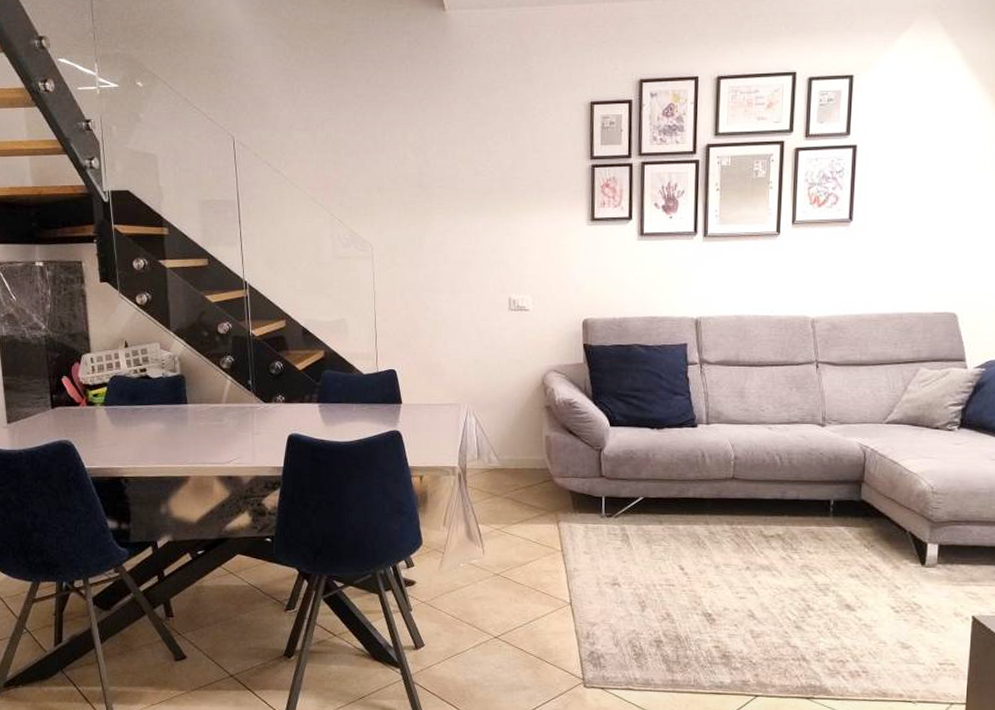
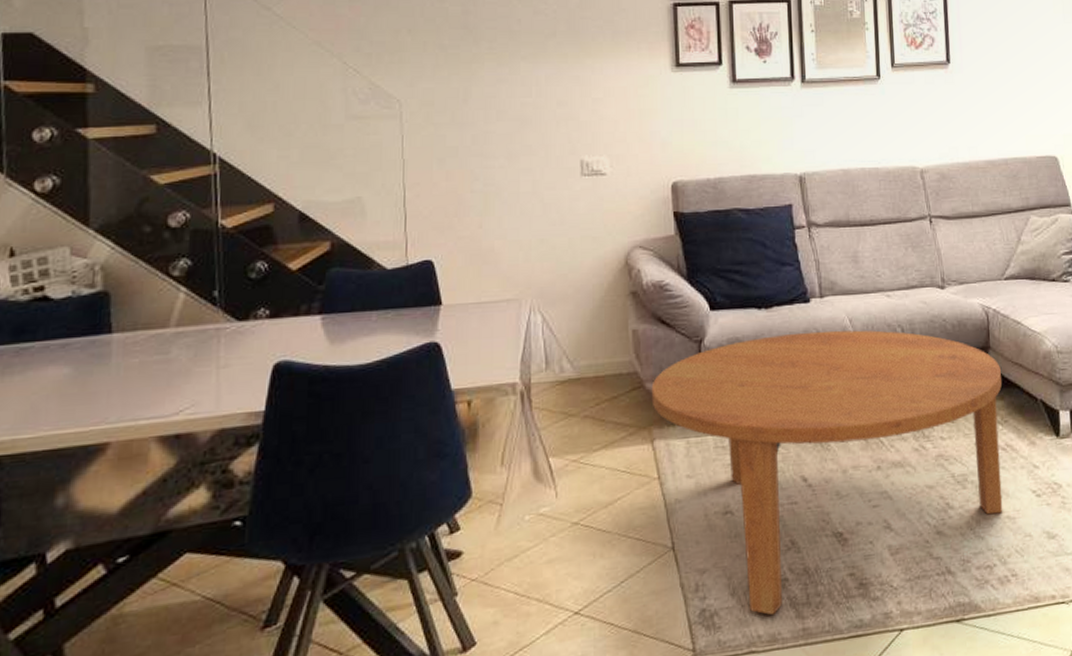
coffee table: none [558,451,872,666] -> present [651,330,1003,616]

